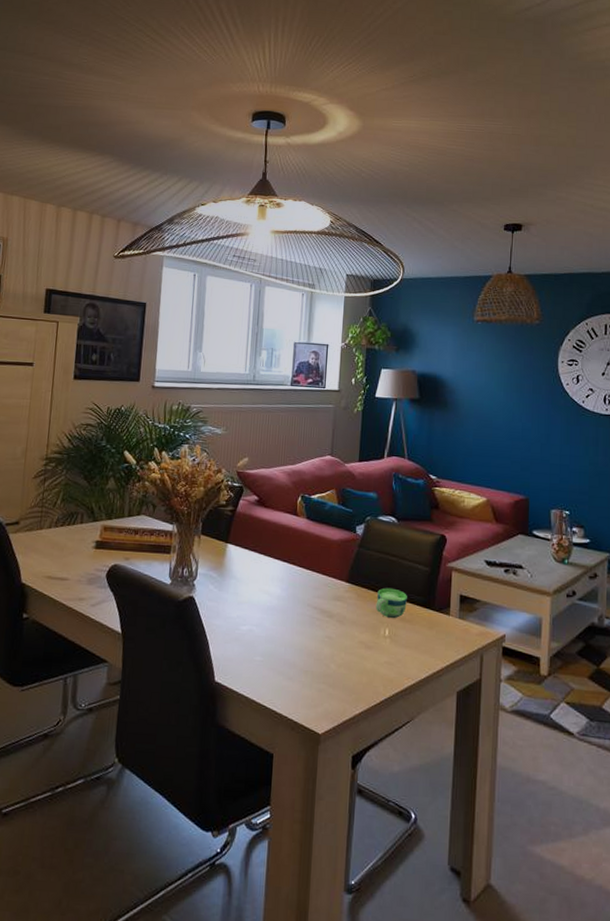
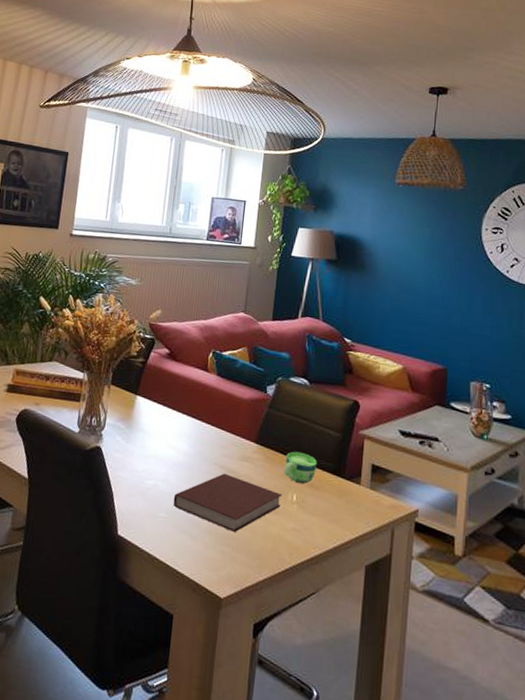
notebook: none [268,614,374,670] -> present [173,473,282,532]

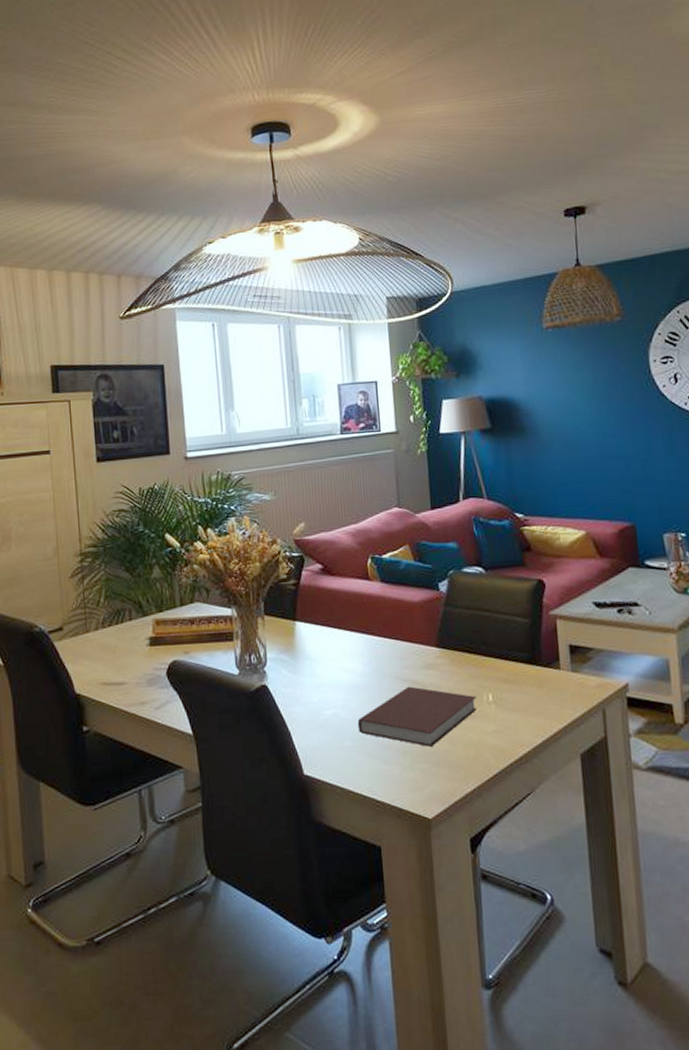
cup: present [283,451,317,485] -> none [473,647,509,682]

